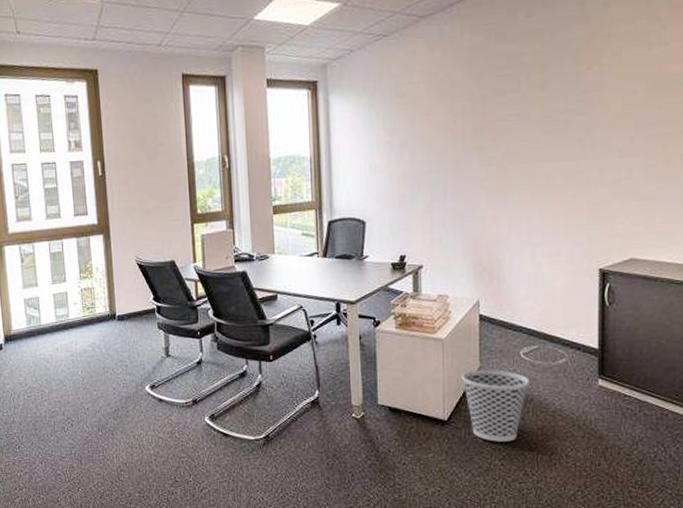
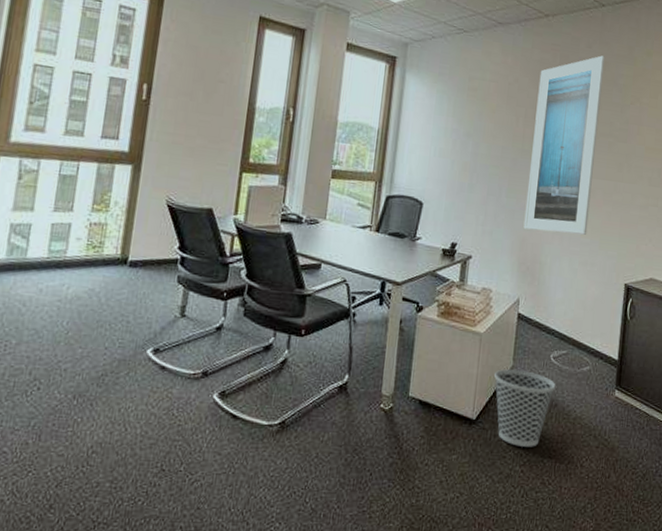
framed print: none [474,22,550,229] -> present [523,55,605,235]

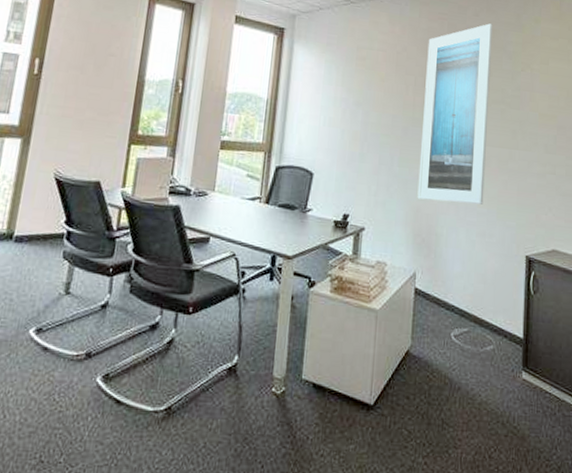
wastebasket: present [494,369,556,447] -> none [392,349,458,436]

